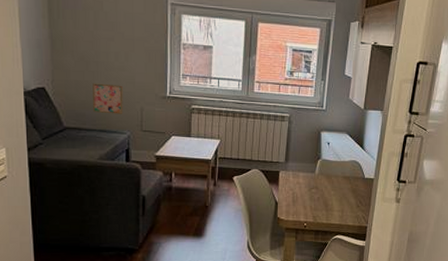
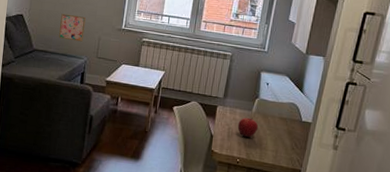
fruit: none [302,179,323,200] -> present [237,117,259,138]

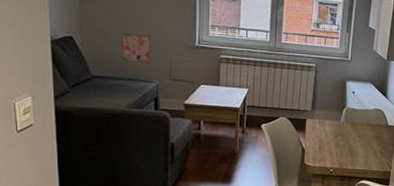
fruit: present [237,117,259,138] -> none [328,127,348,147]

